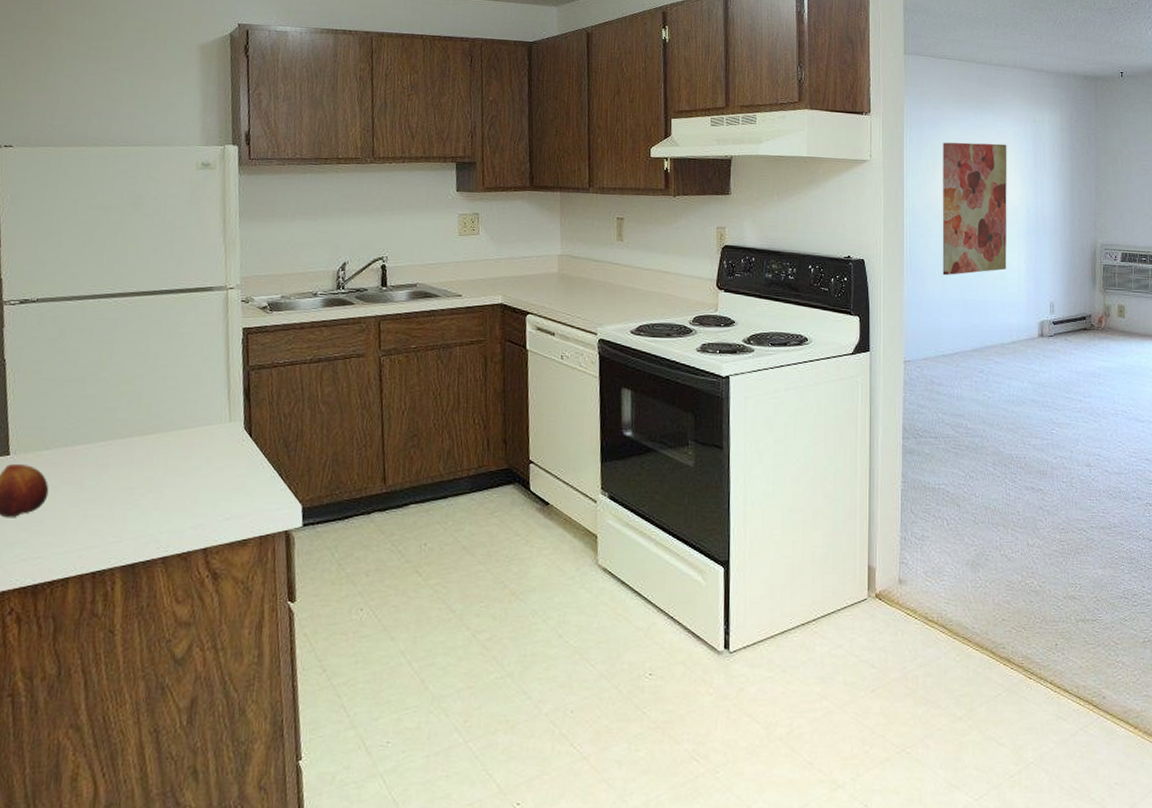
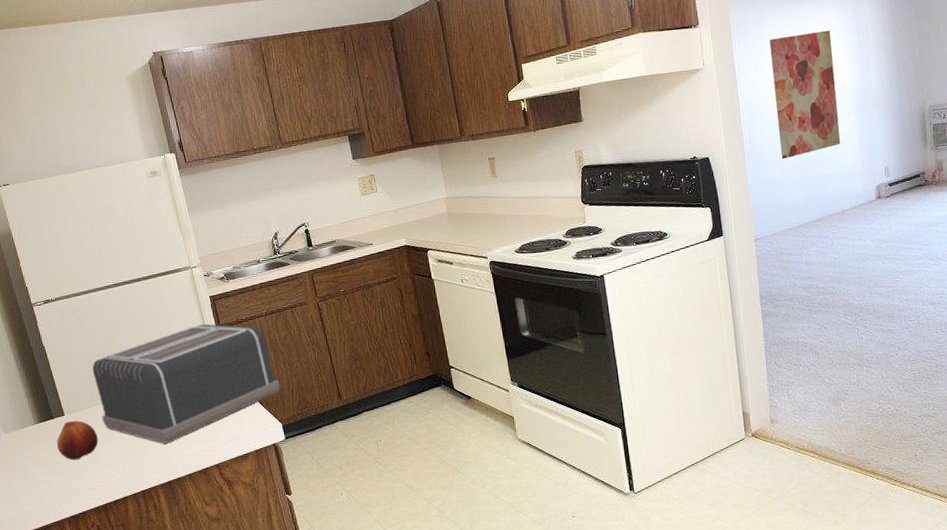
toaster: none [61,361,311,512] -> present [92,324,281,444]

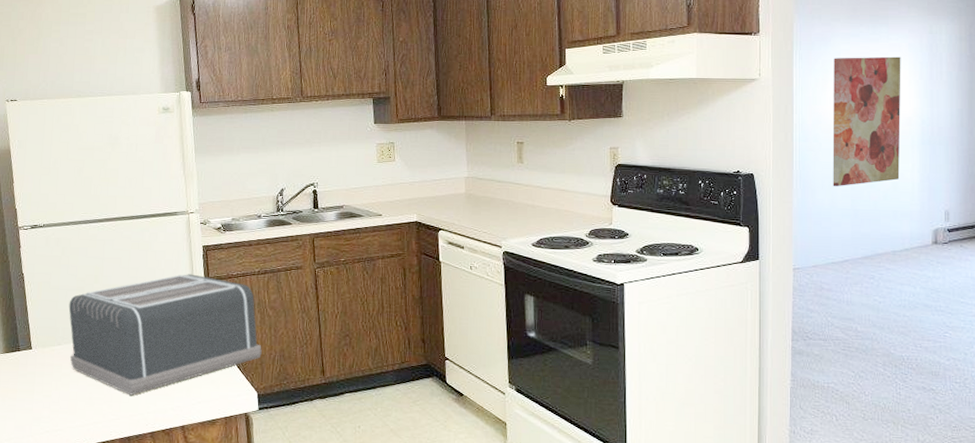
fruit: present [56,421,98,460] -> none [18,357,63,399]

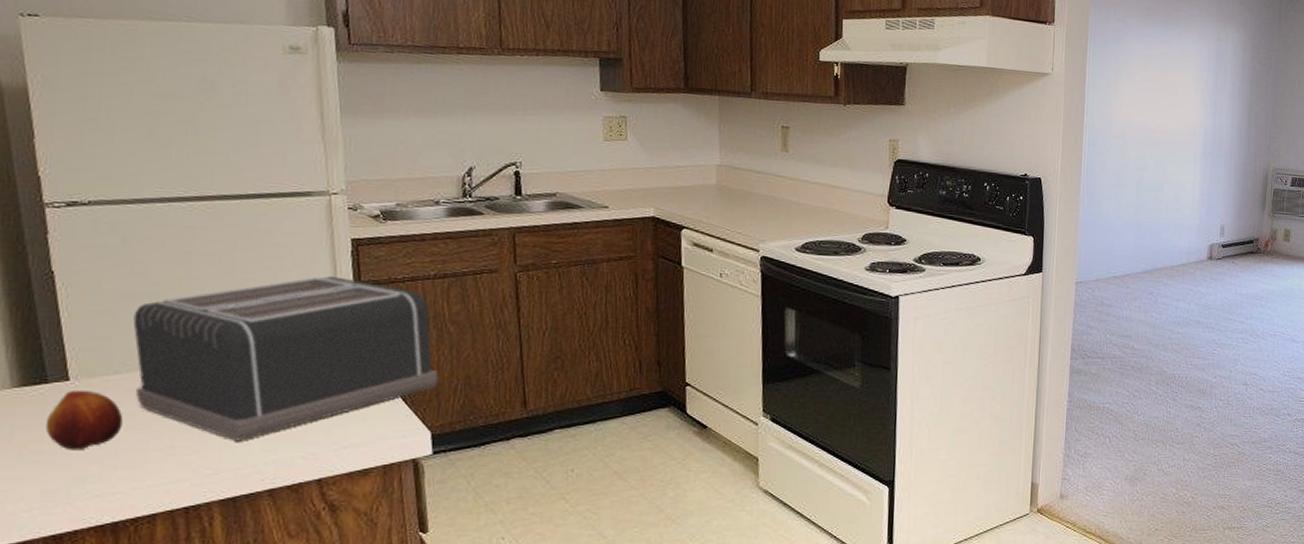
fruit: none [18,357,63,399] -> present [45,391,123,451]
wall art: present [832,56,901,187] -> none [1118,57,1190,197]

